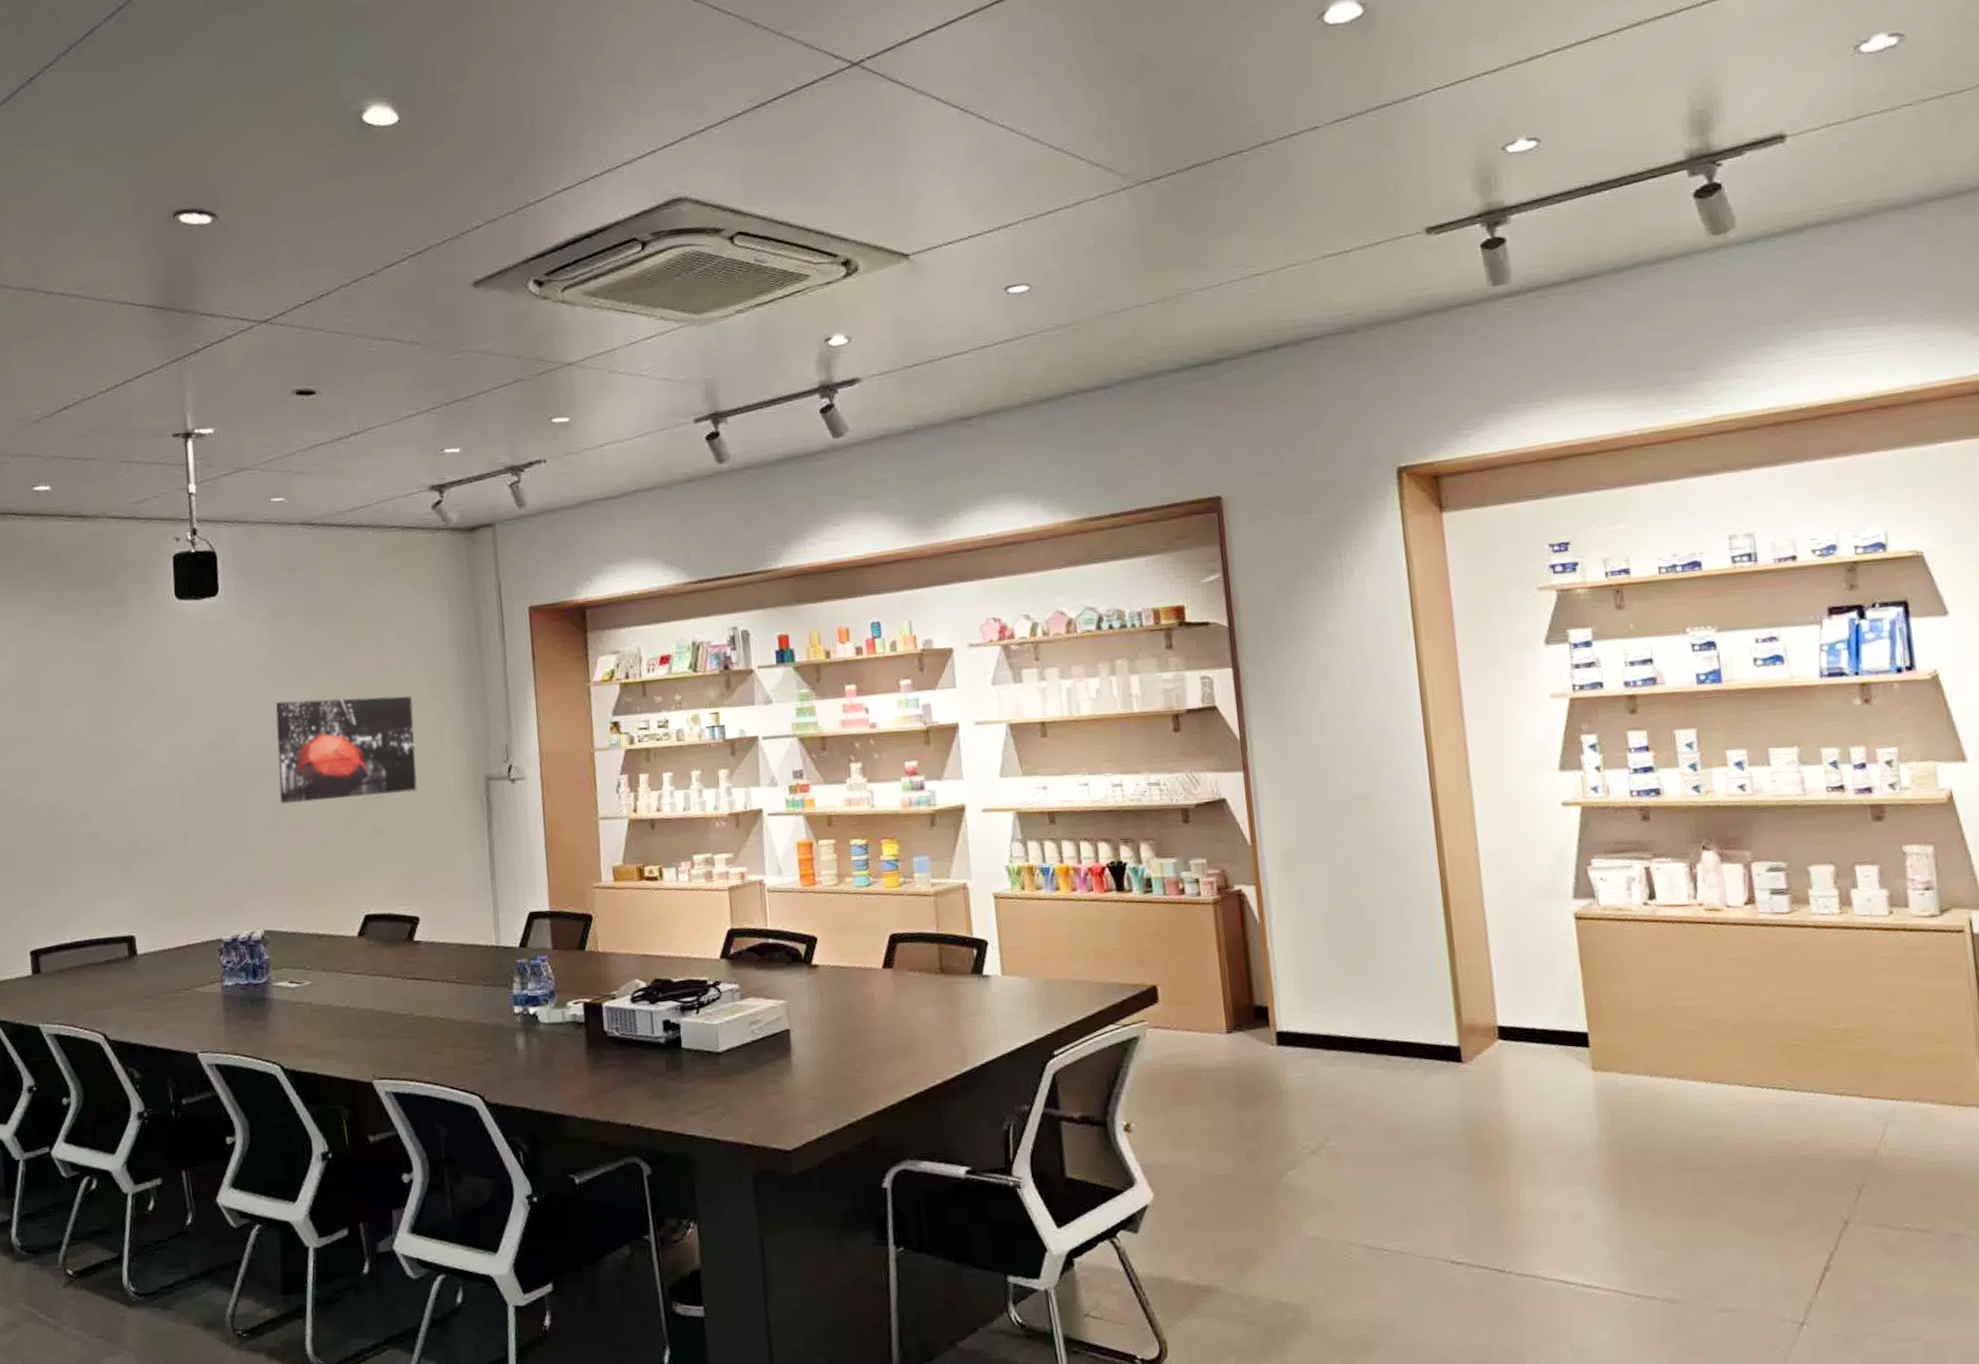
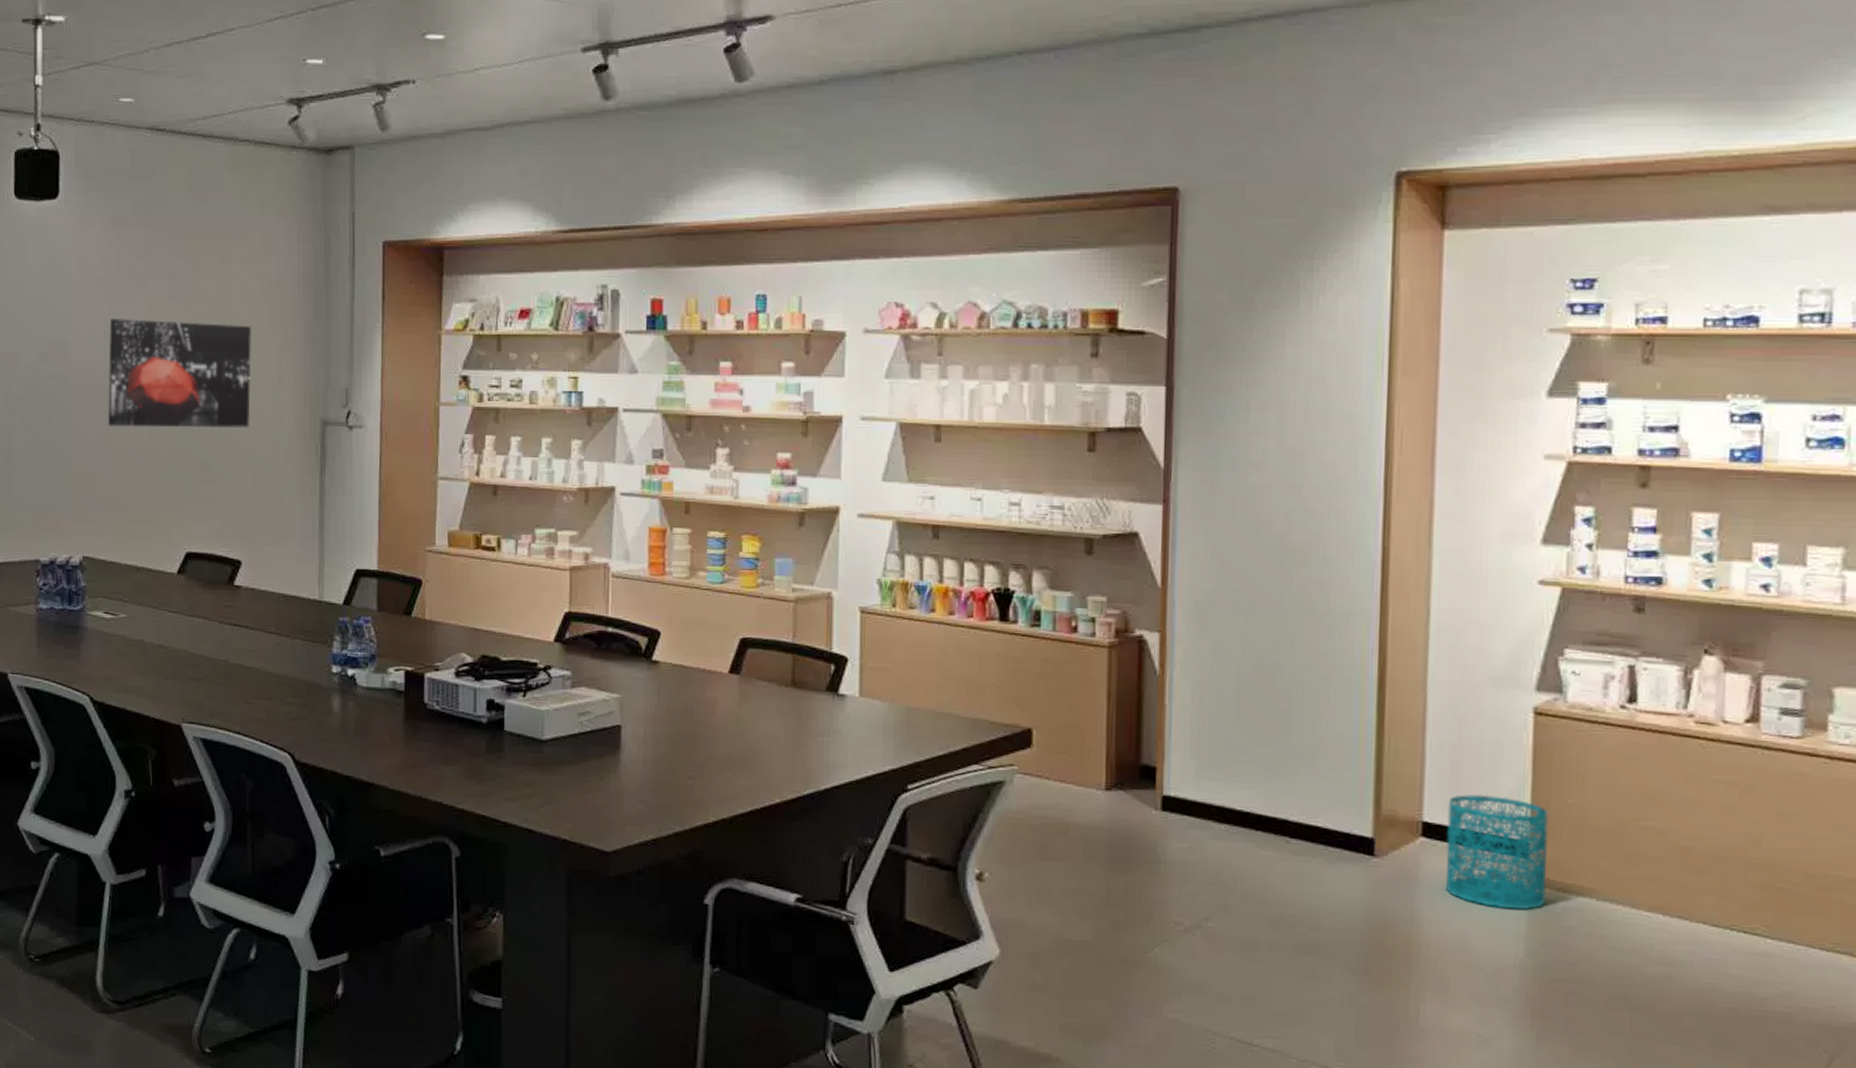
wastebasket: none [1516,995,1609,1096] -> present [1445,794,1548,910]

